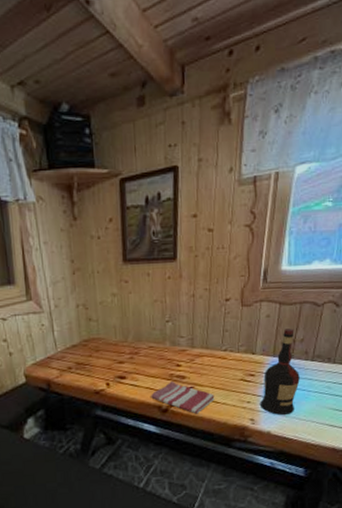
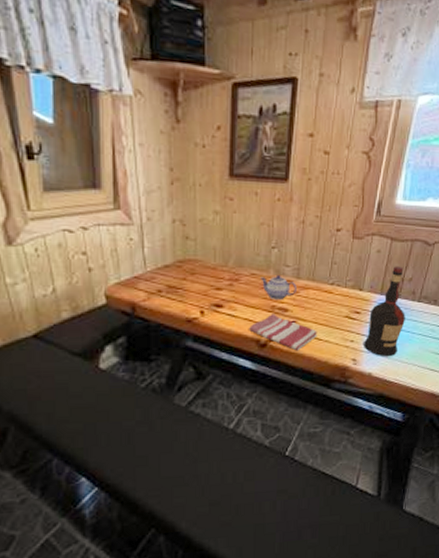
teapot: none [158,345,192,369] -> present [260,274,297,301]

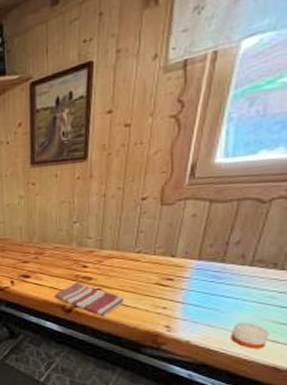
teapot: present [260,274,297,301] -> none [64,246,100,270]
liquor: present [364,266,405,357] -> none [179,229,232,325]
candle: none [402,354,430,378] -> present [231,323,270,349]

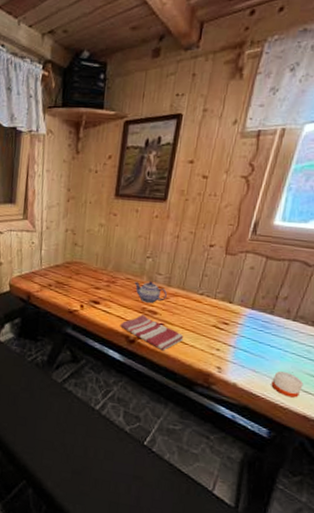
teapot: none [64,246,100,270] -> present [134,280,167,304]

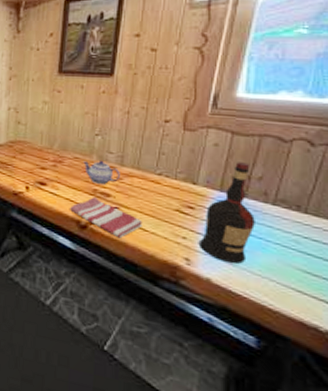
liquor: none [230,283,279,371] -> present [200,162,255,264]
candle: present [271,371,304,398] -> none [254,265,295,299]

